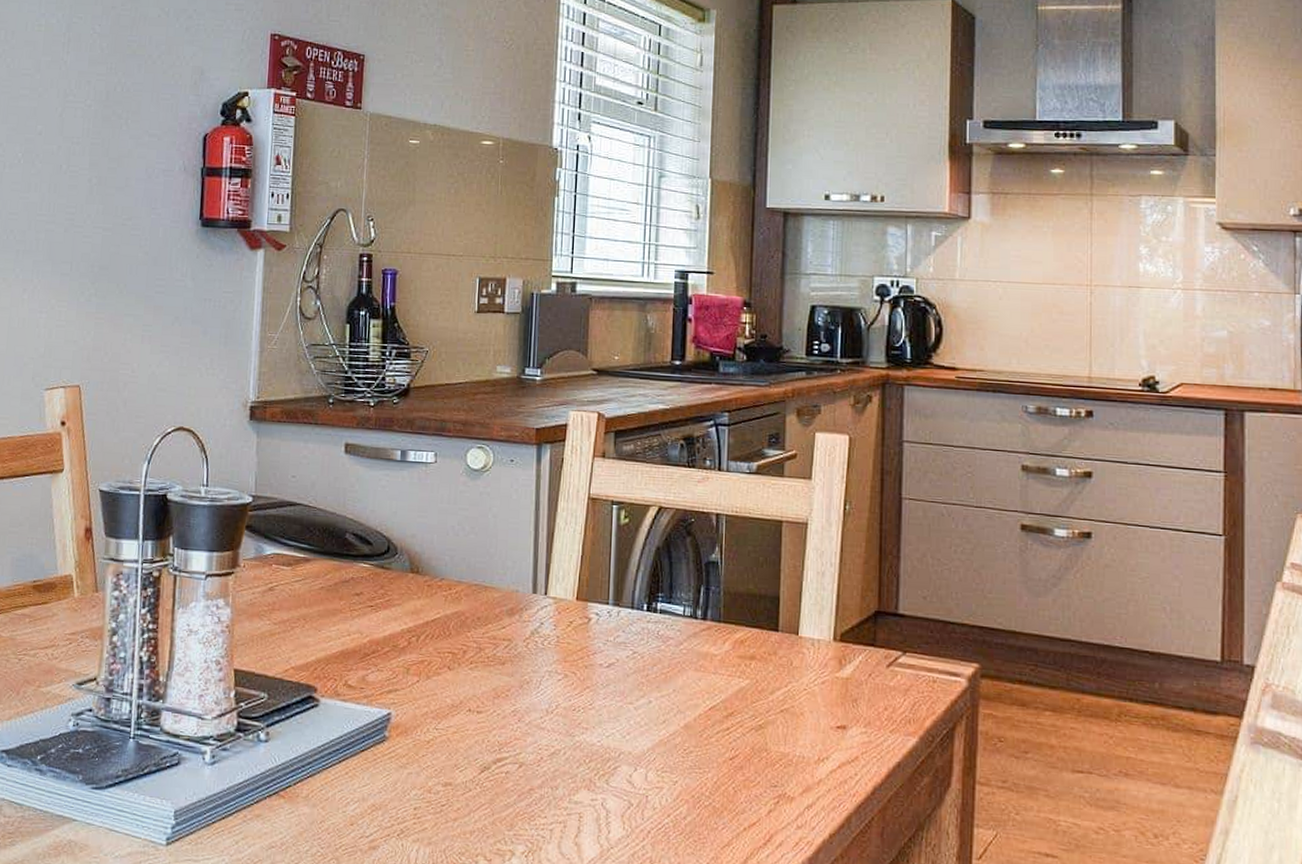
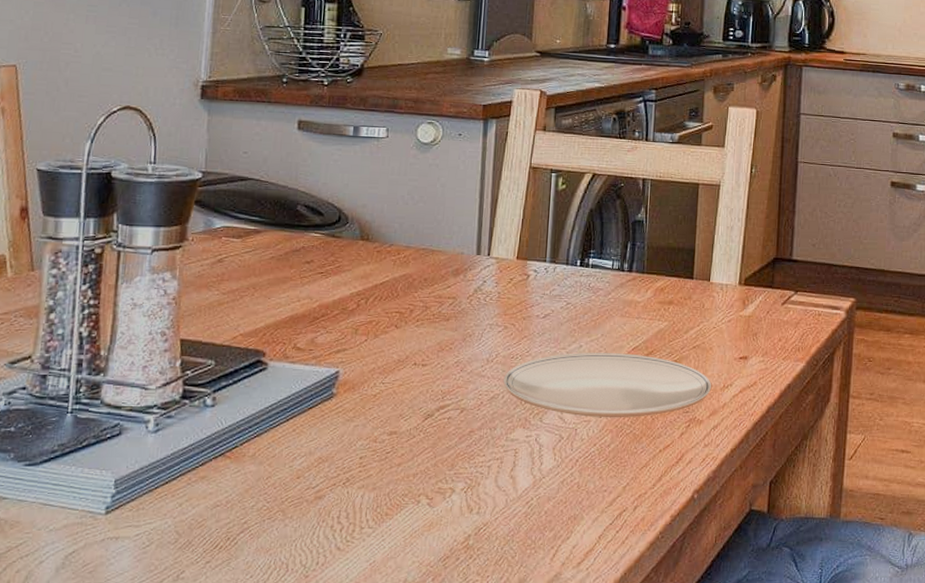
plate: none [565,709,803,788] -> present [503,353,711,417]

